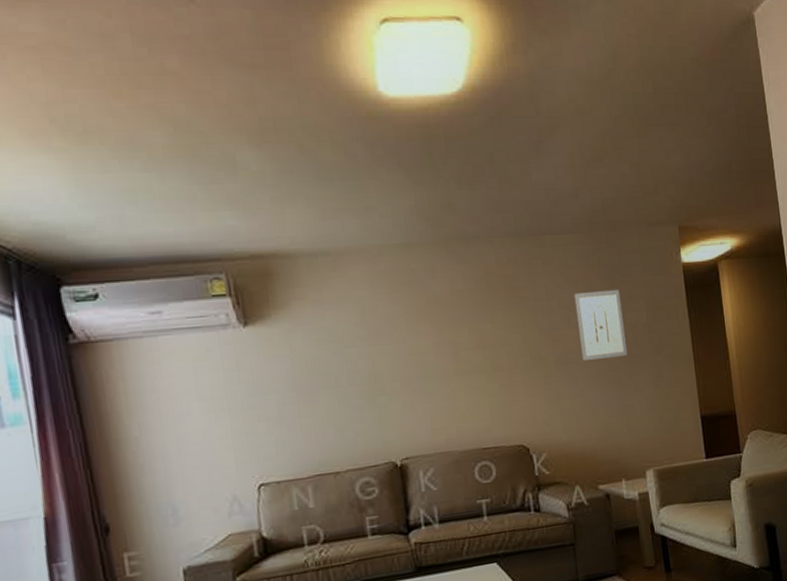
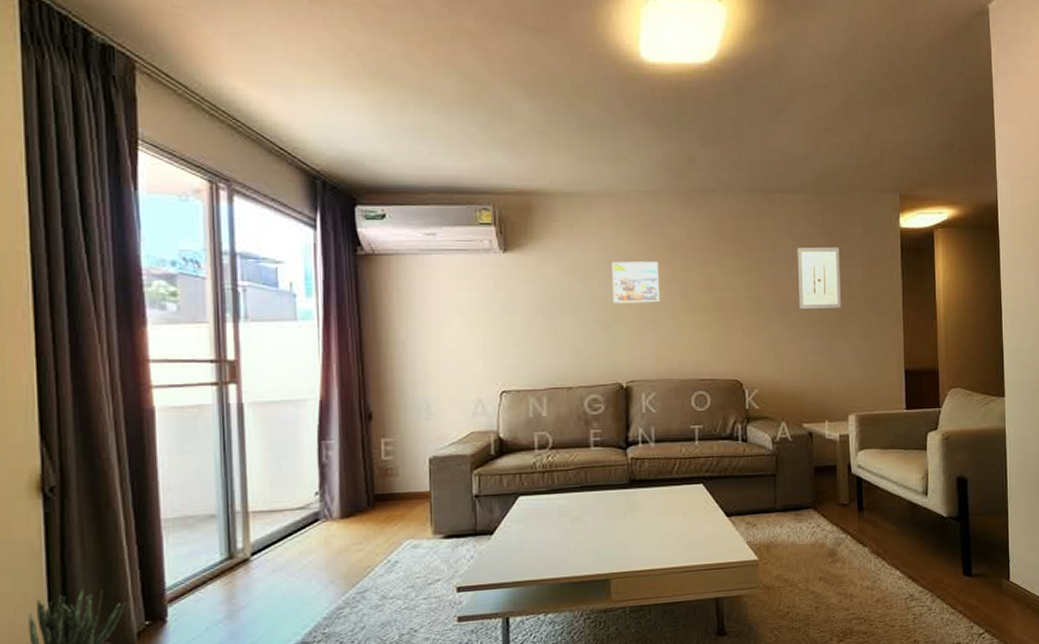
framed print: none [370,322,429,373] -> present [612,261,660,303]

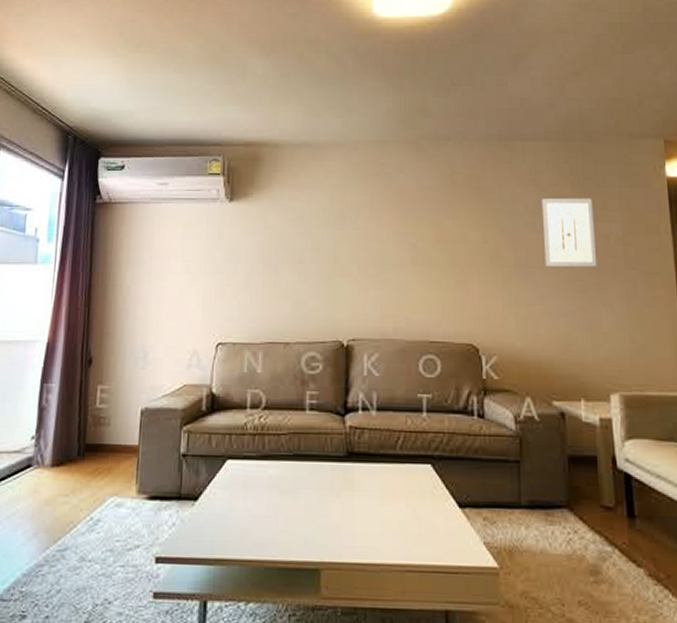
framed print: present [612,261,660,303] -> none [336,211,387,256]

